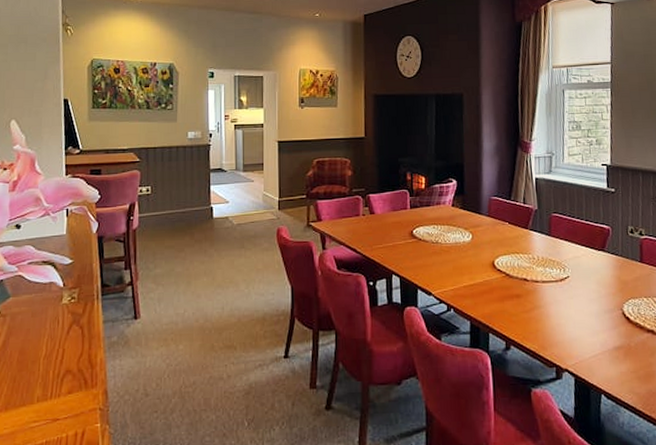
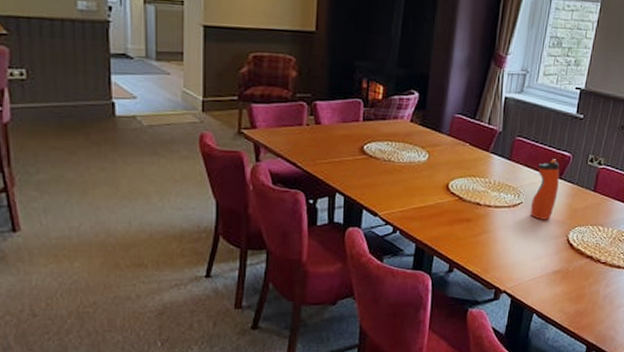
water bottle: none [578,232,604,293] -> present [530,159,560,220]

